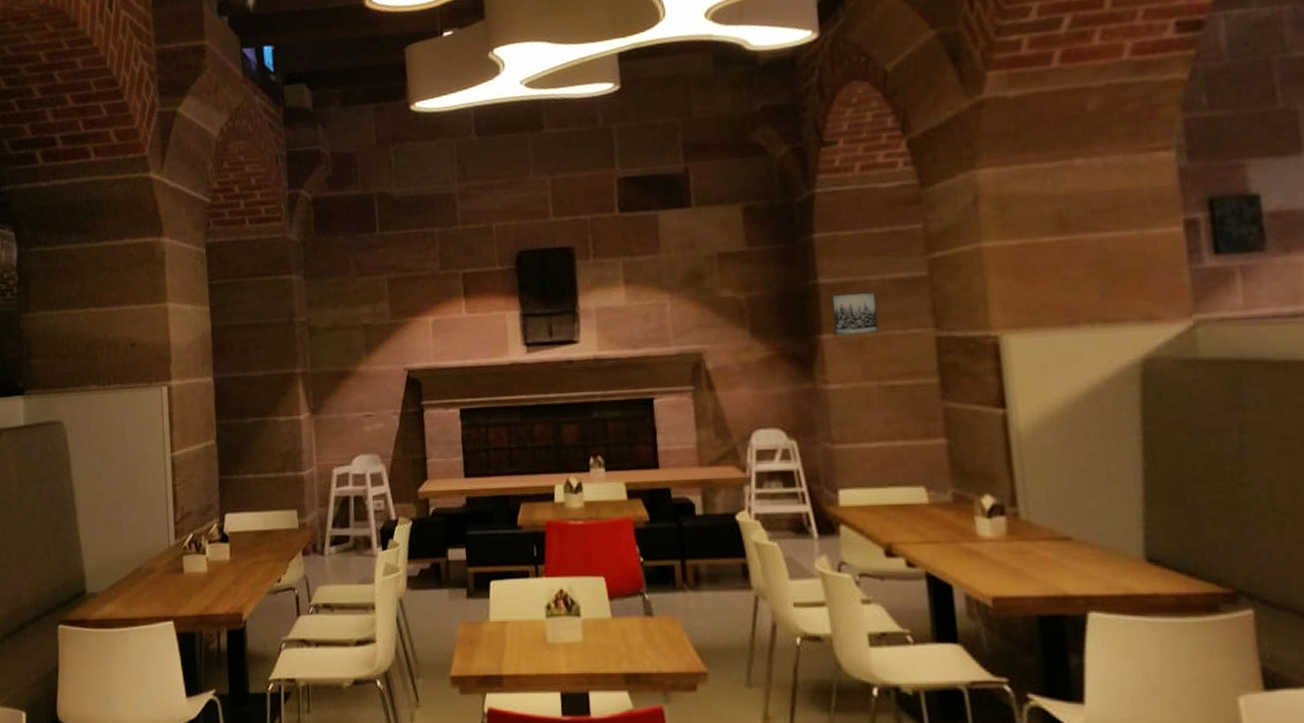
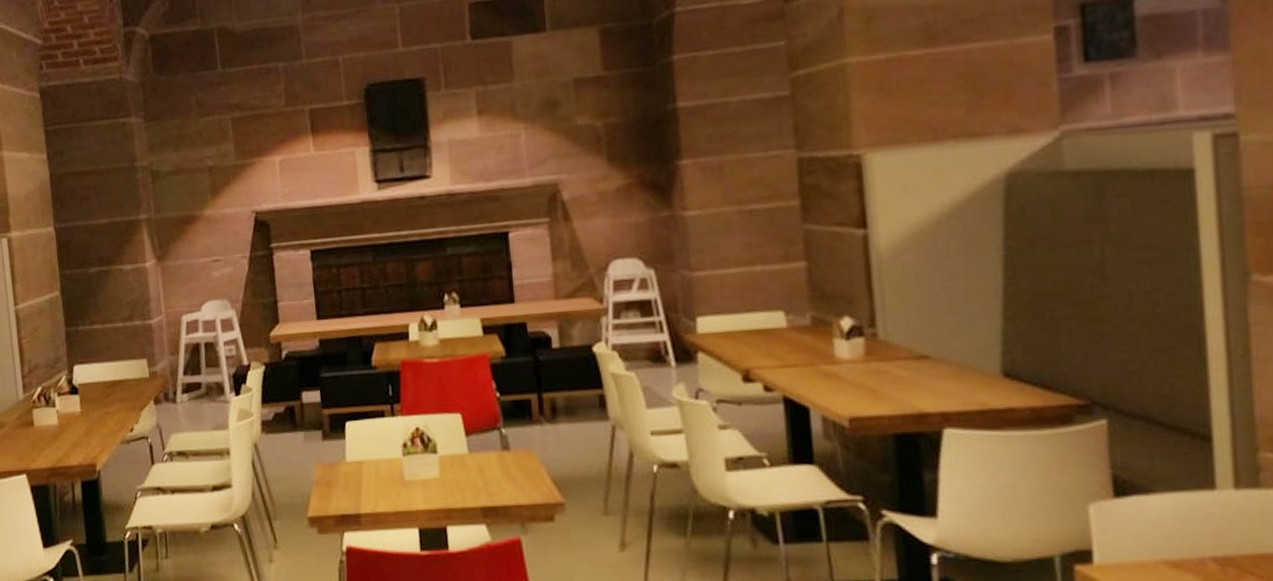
wall art: present [830,292,879,336] -> none [689,113,739,161]

